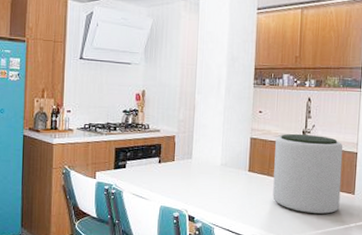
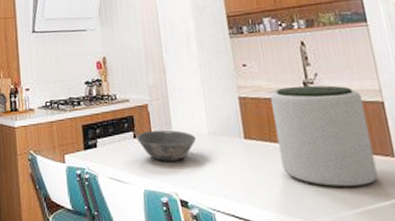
bowl: none [160,158,210,185] -> present [136,130,196,162]

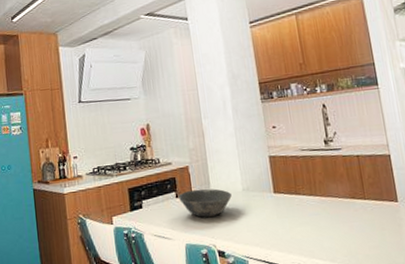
plant pot: present [270,85,378,188] -> none [296,142,384,231]

